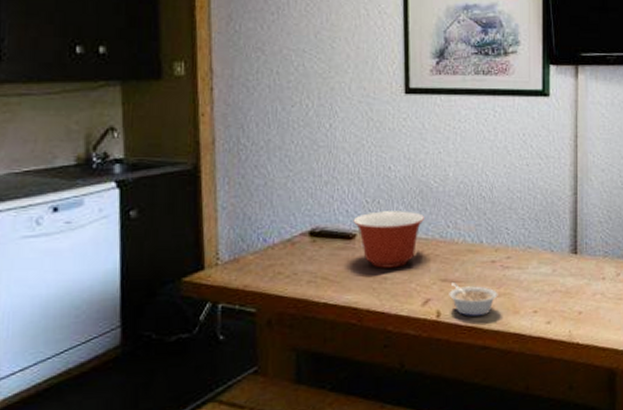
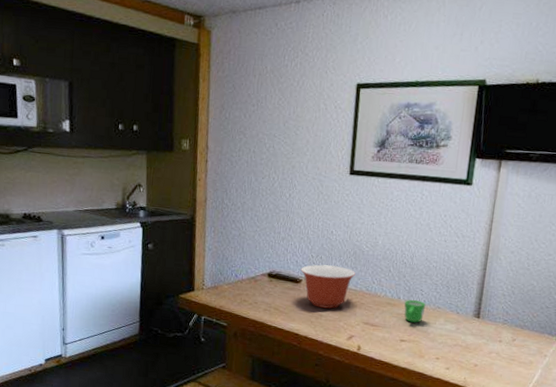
legume: present [449,281,498,316] -> none [368,325,408,355]
mug: none [489,241,514,271] -> present [403,299,426,323]

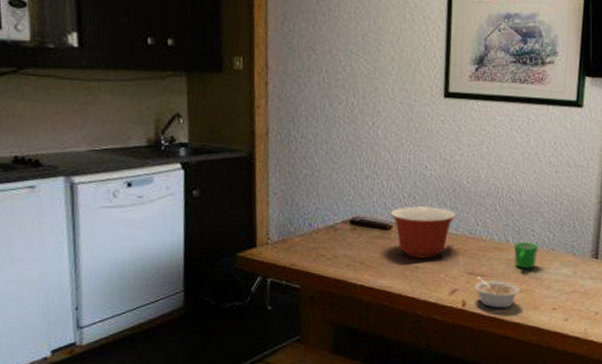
legume: none [368,325,408,355] -> present [474,275,520,308]

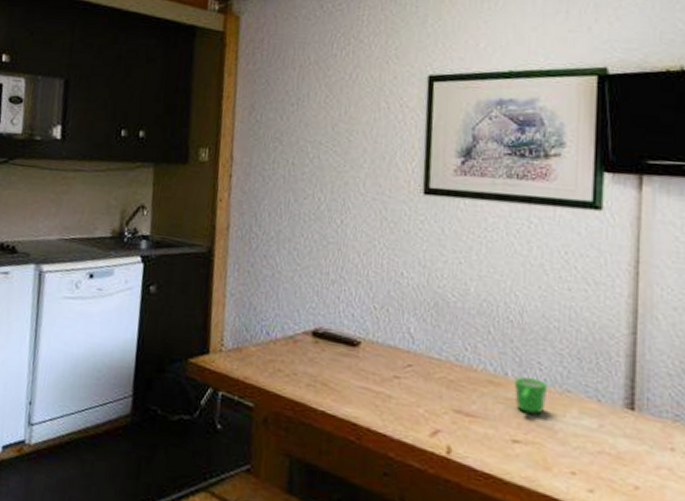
mixing bowl: present [390,206,456,259] -> none [358,320,438,387]
legume: present [474,275,520,308] -> none [462,414,525,464]

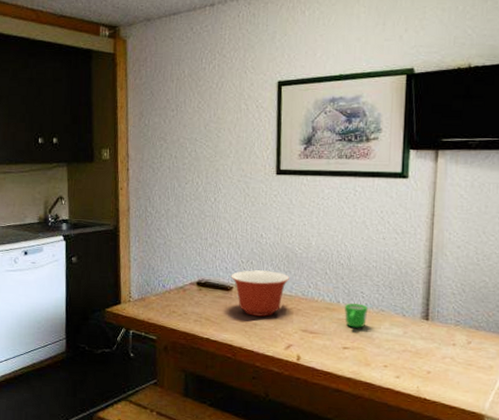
mixing bowl: none [358,320,438,387] -> present [231,270,289,317]

